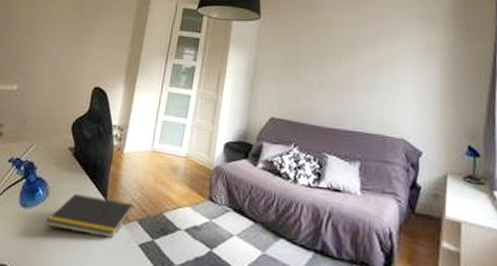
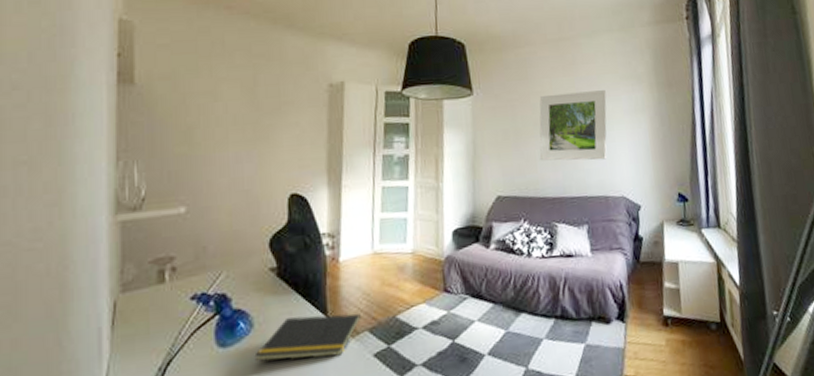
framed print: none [317,26,395,98] -> present [539,90,607,161]

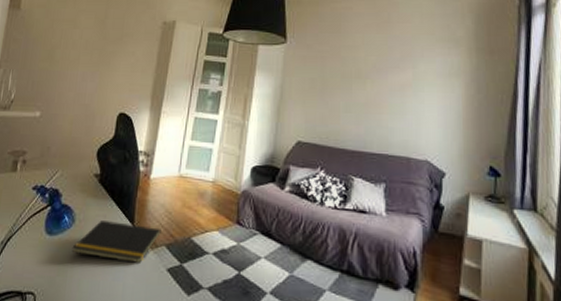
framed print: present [539,90,607,161] -> none [343,49,419,120]

